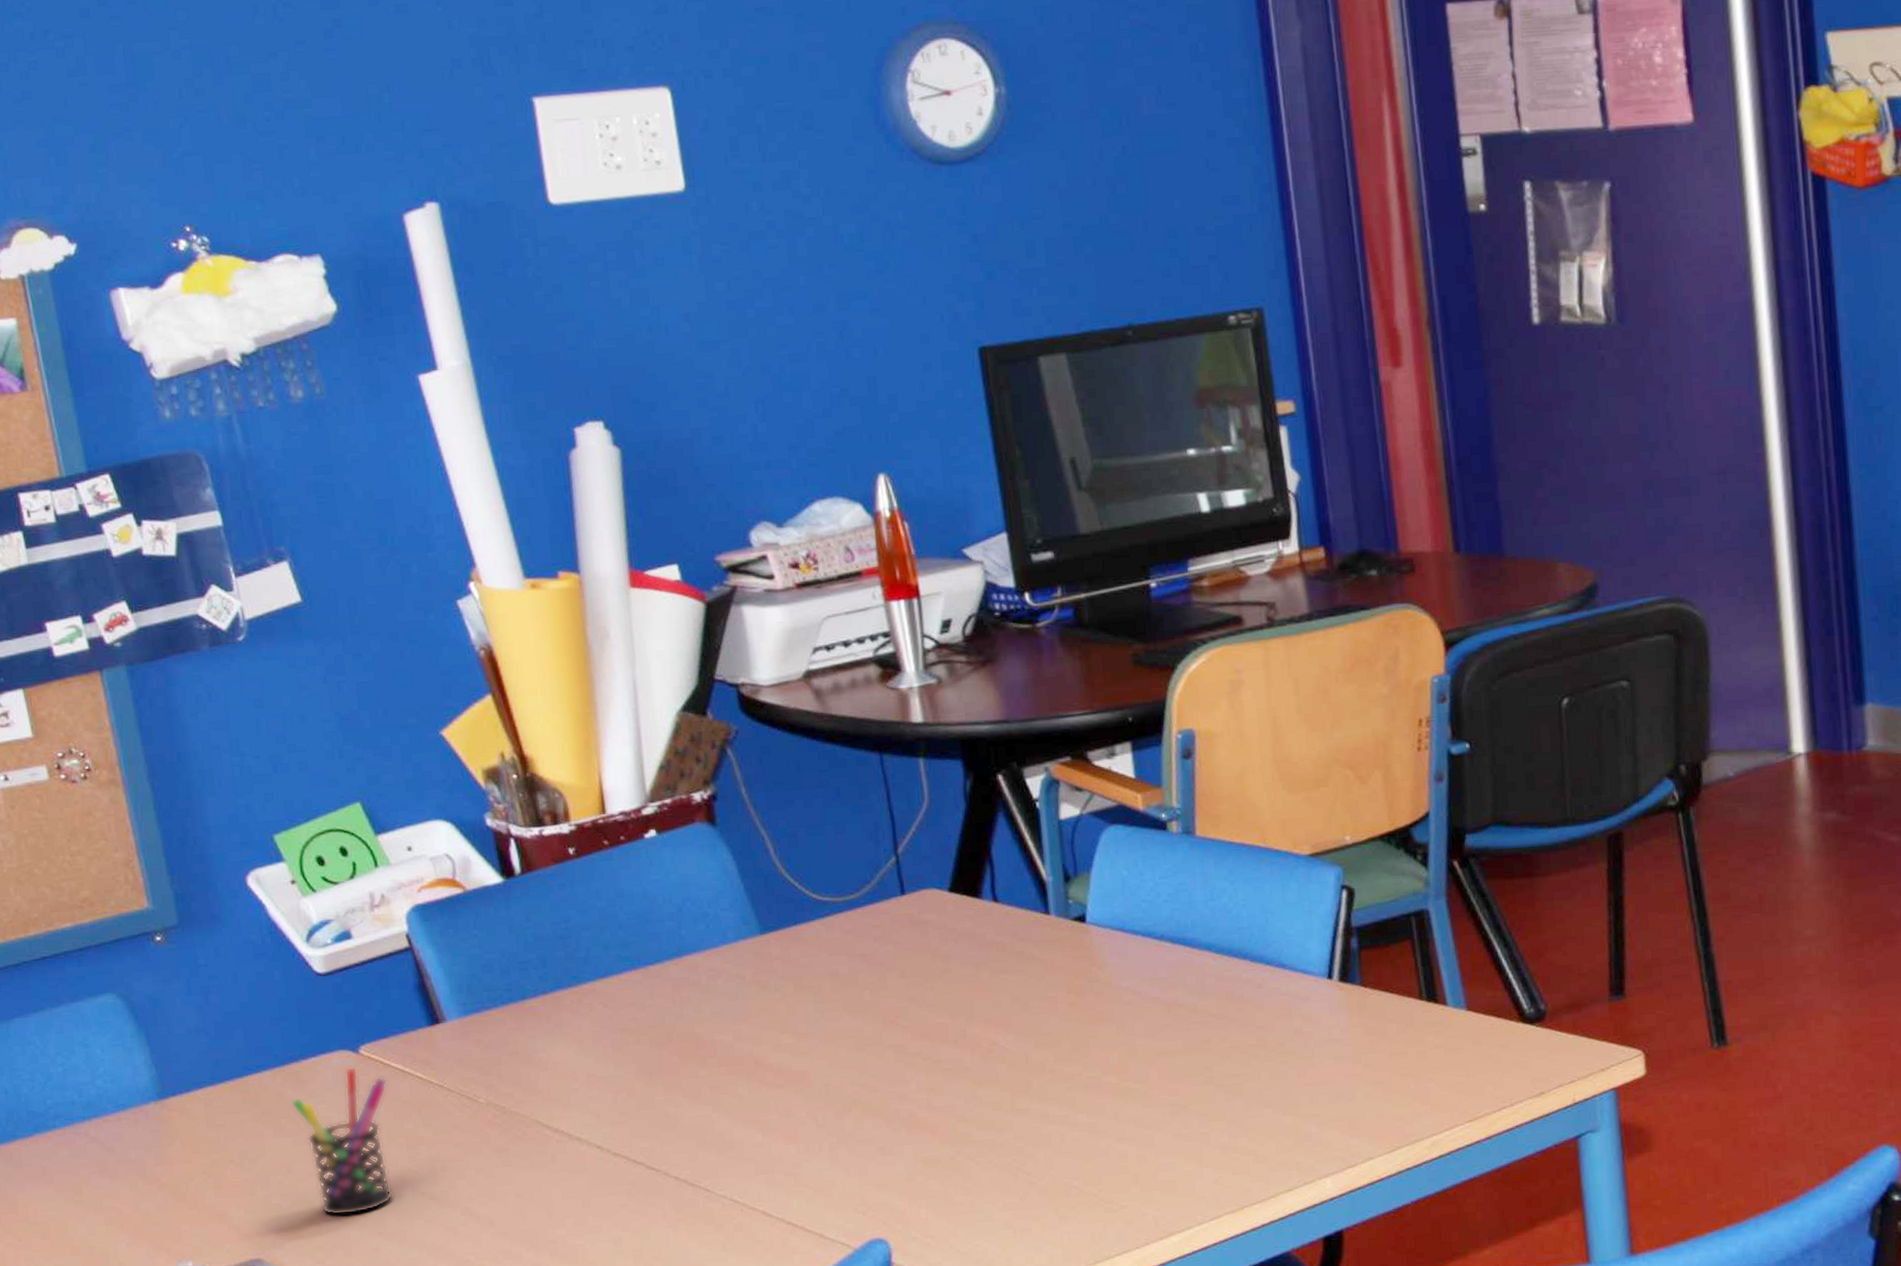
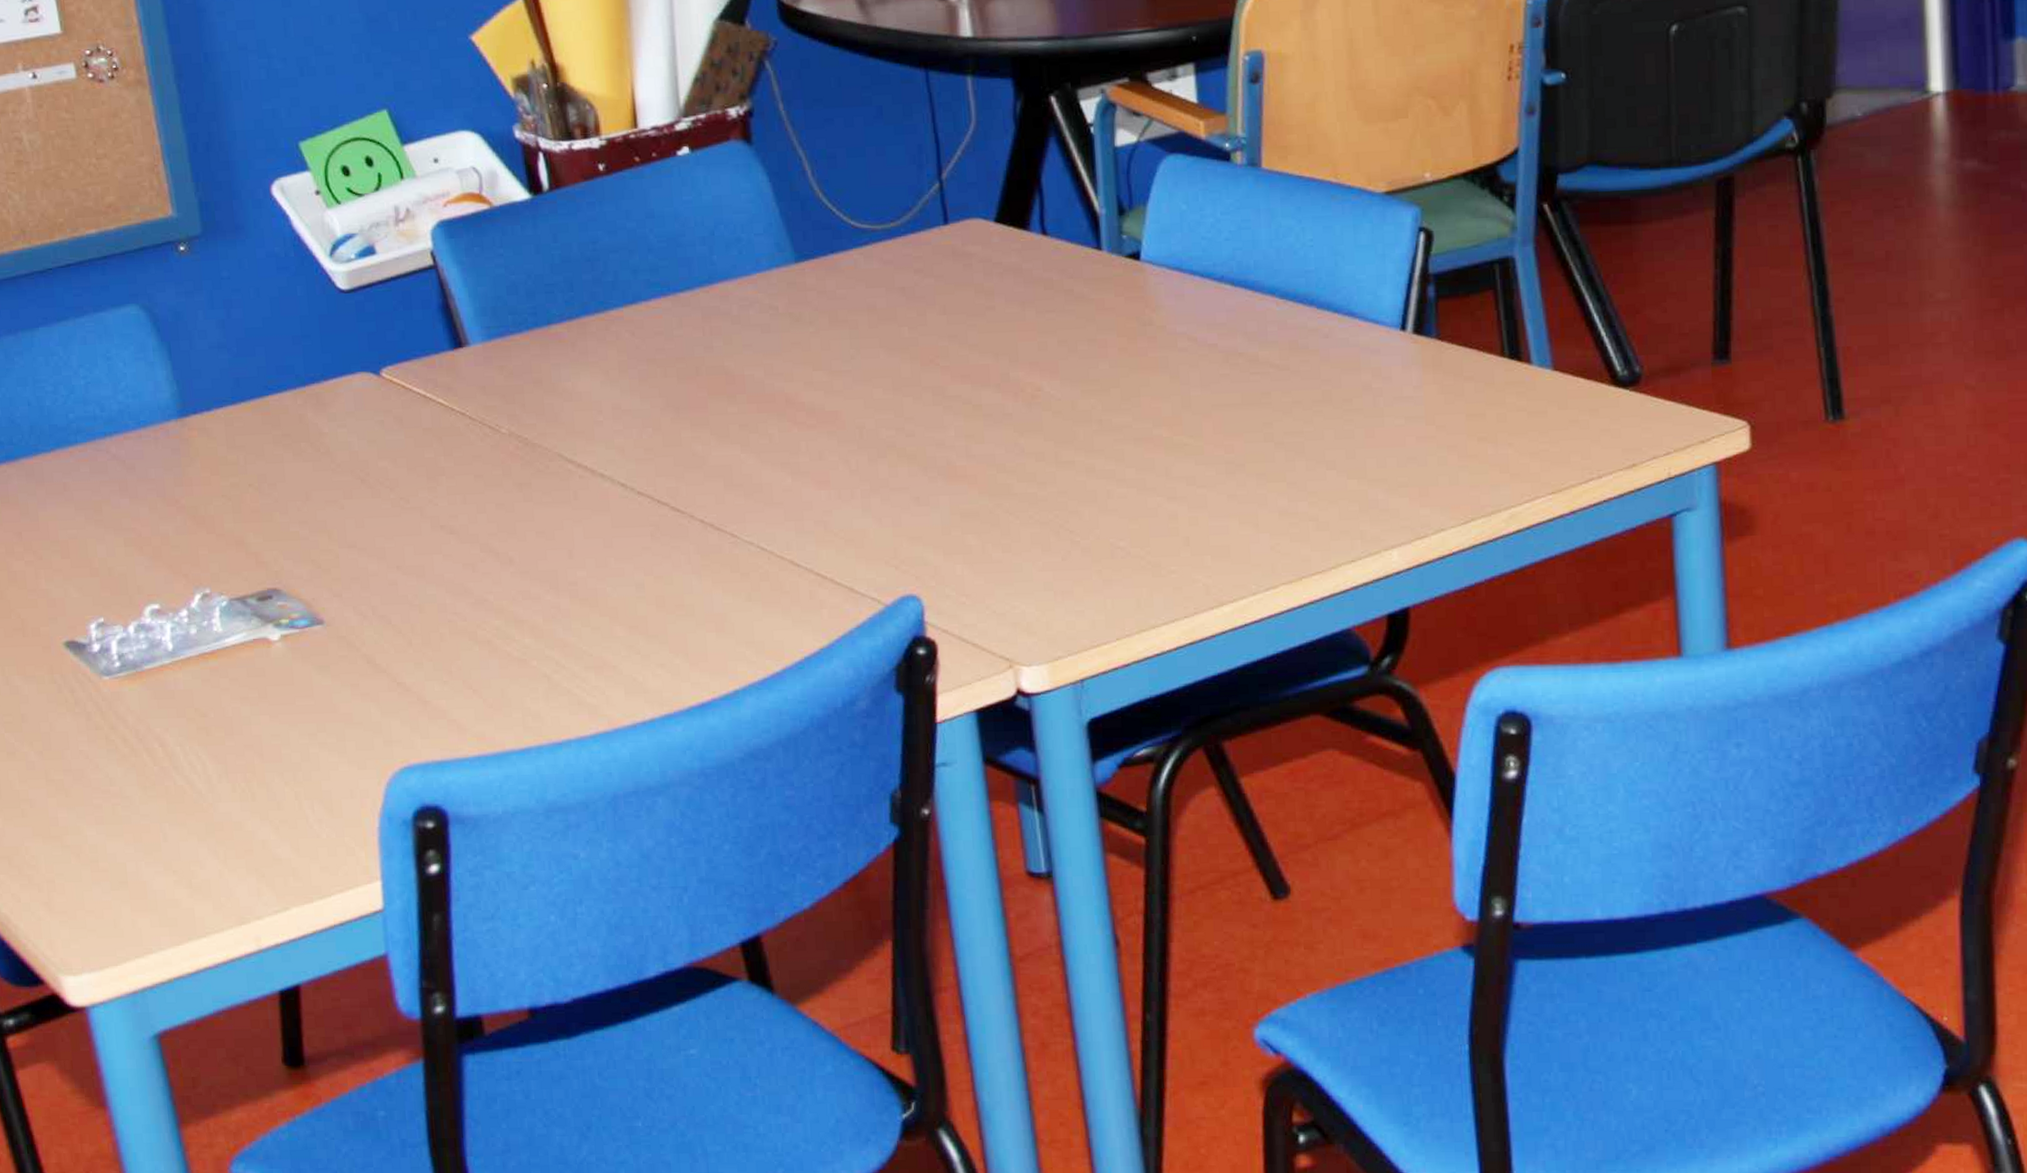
pen holder: present [291,1066,393,1216] -> none [311,390,412,547]

